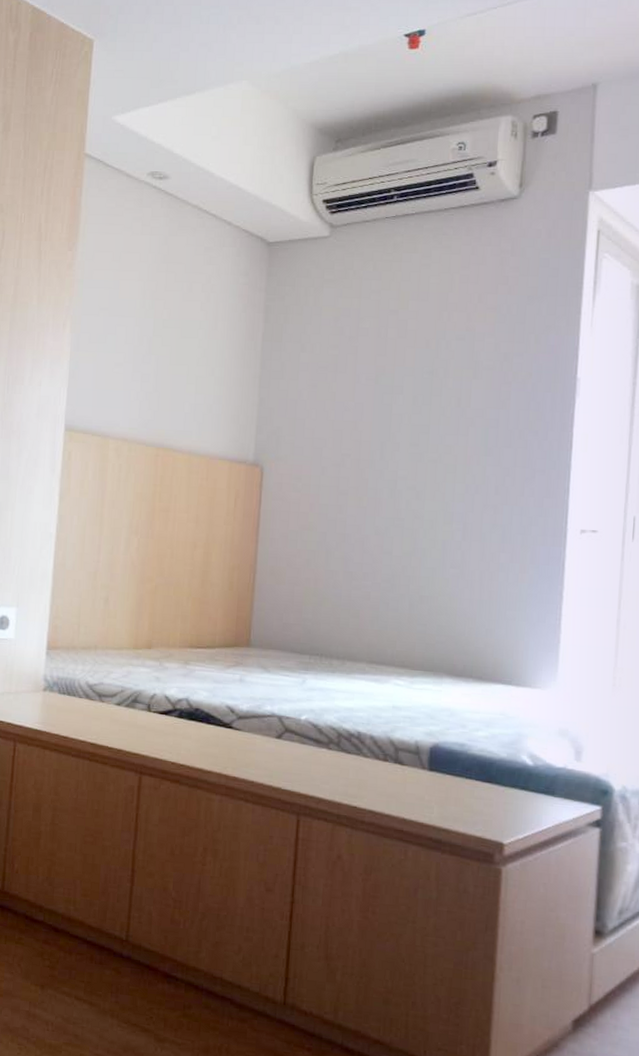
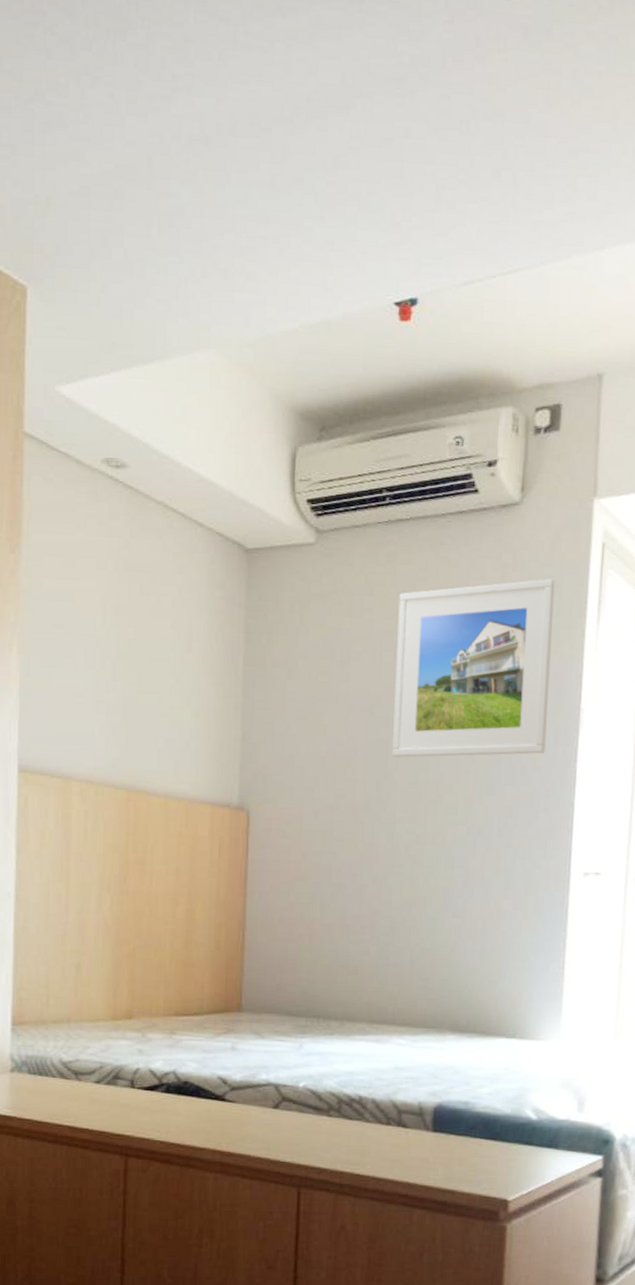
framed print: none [395,262,552,422] -> present [392,579,555,758]

